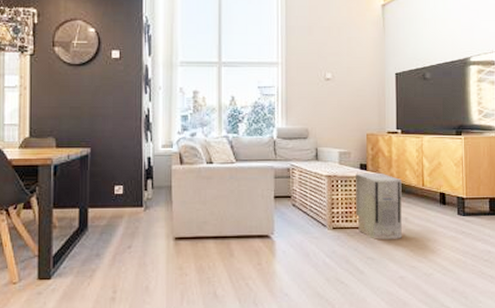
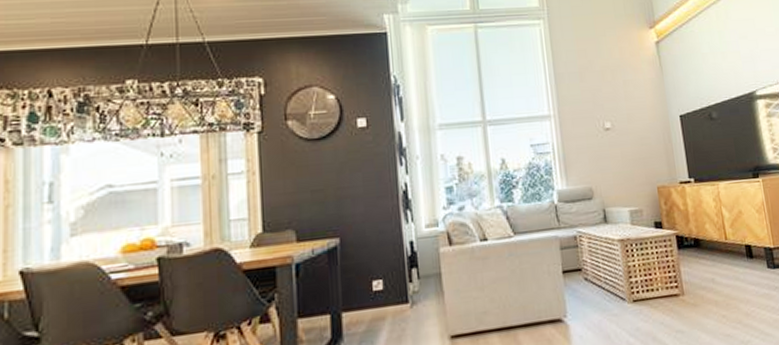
air purifier: present [356,172,402,240] -> none [651,229,711,309]

